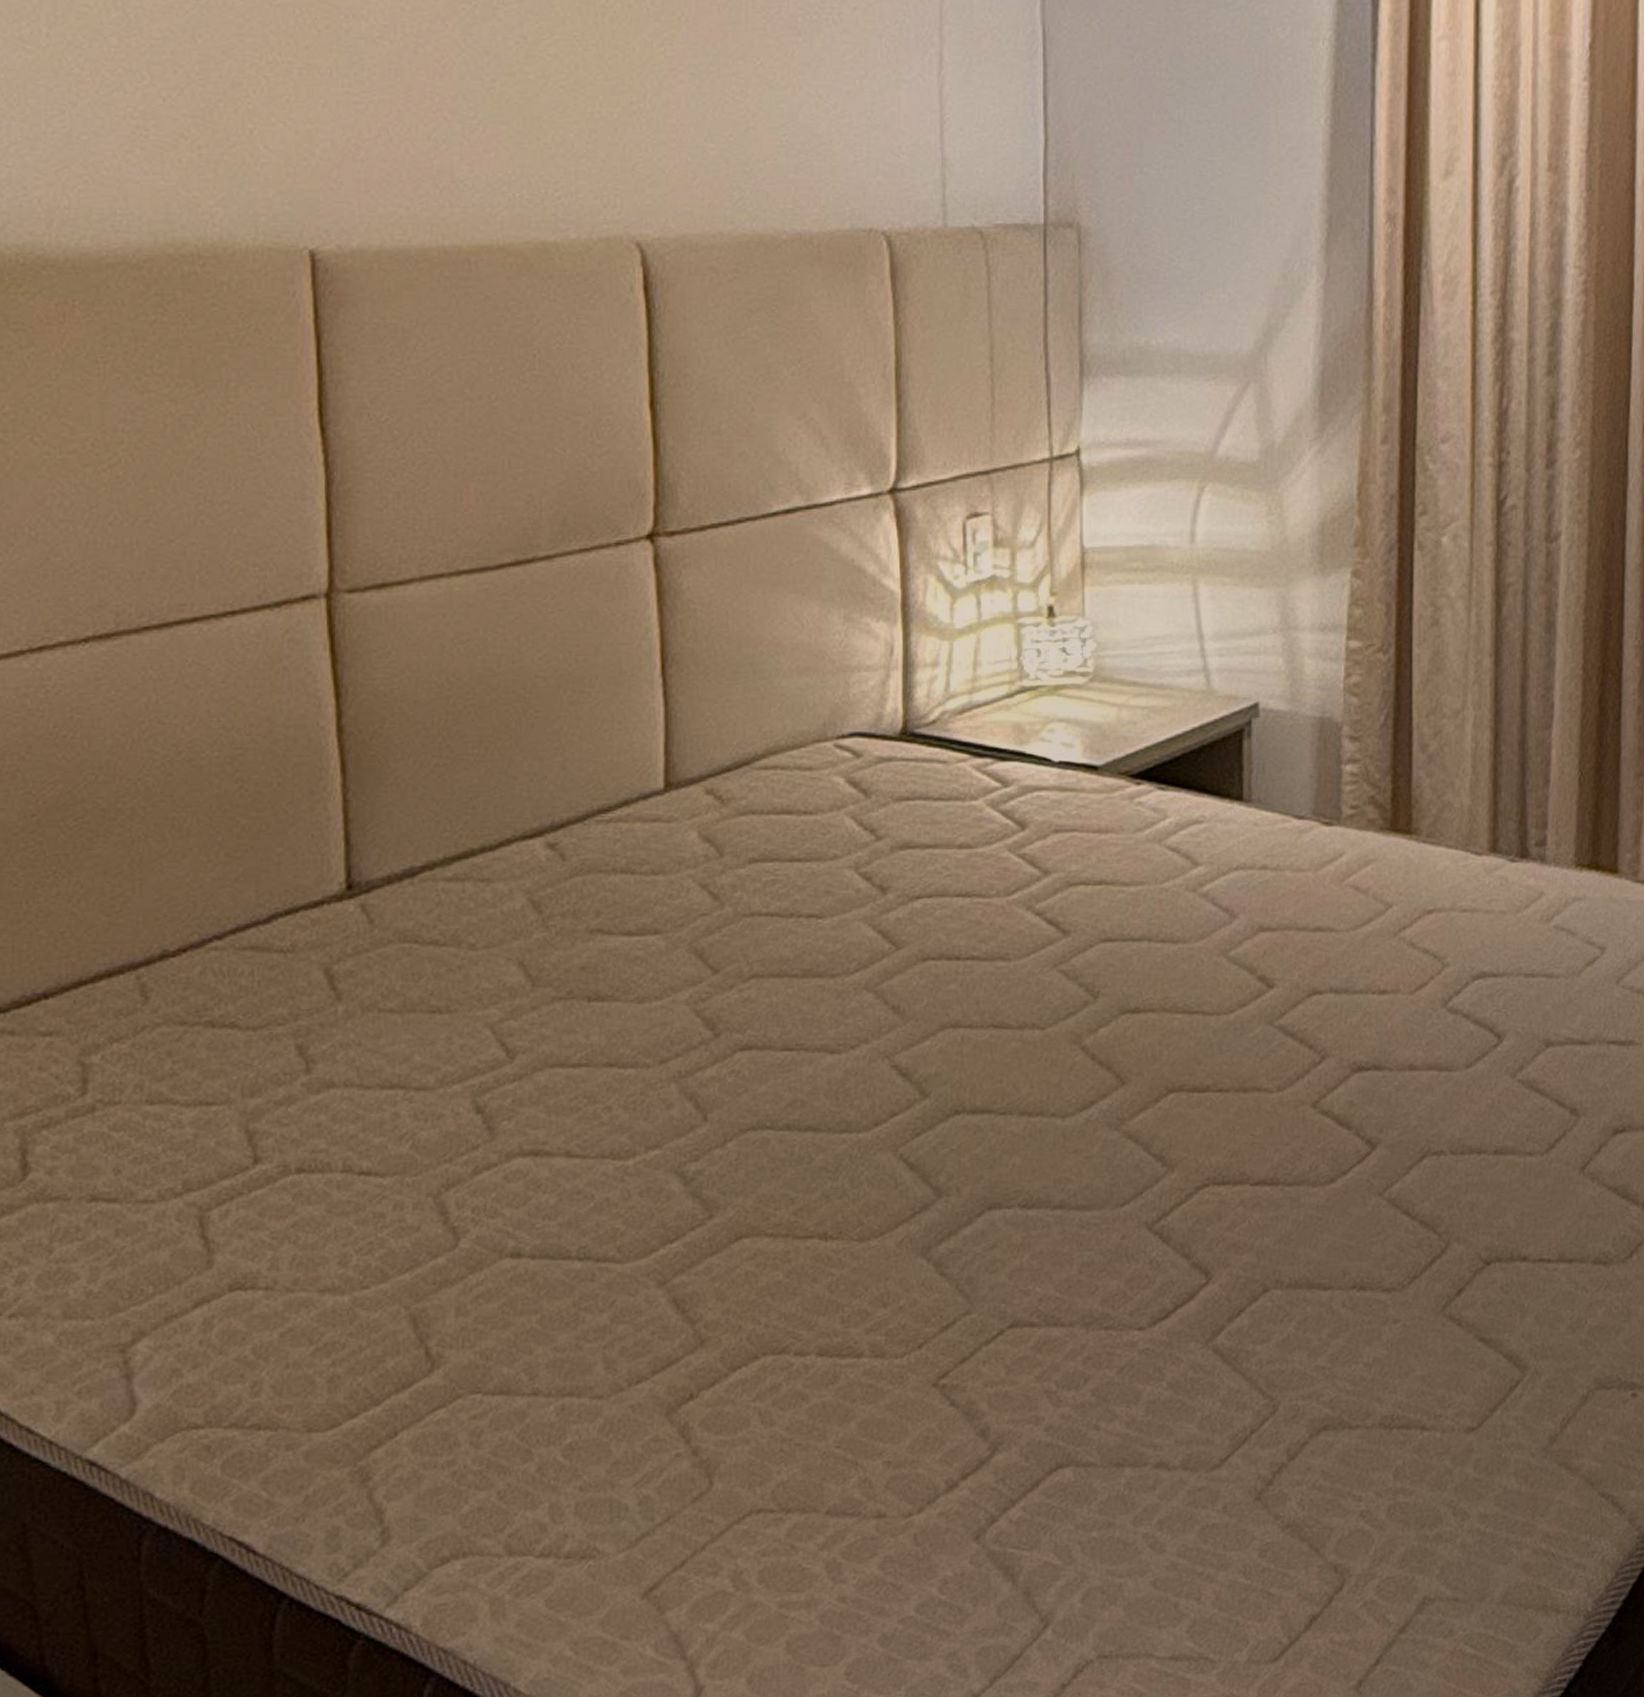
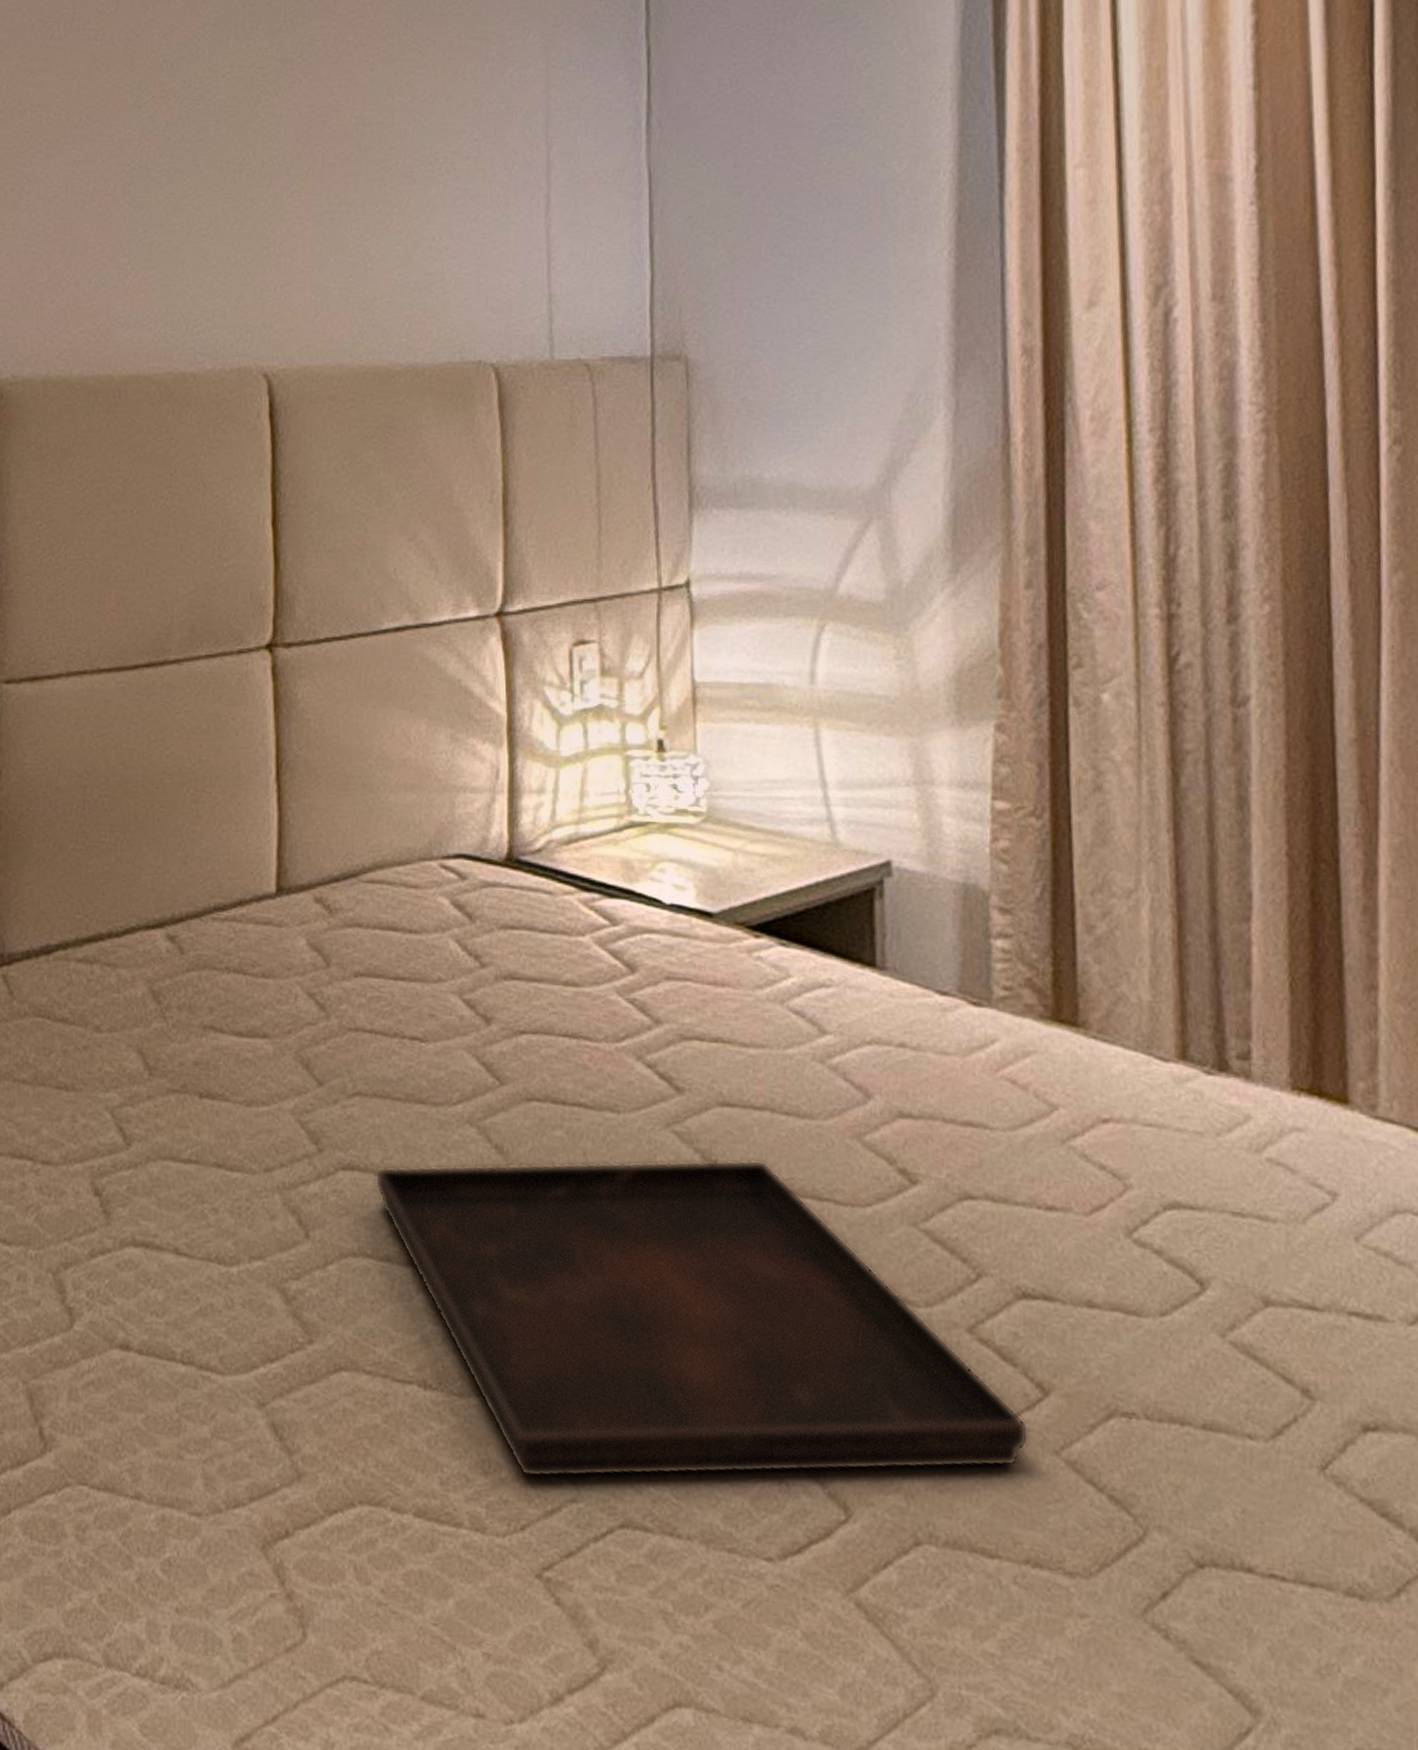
serving tray: none [773,986,1359,1301] -> present [375,1159,1029,1479]

